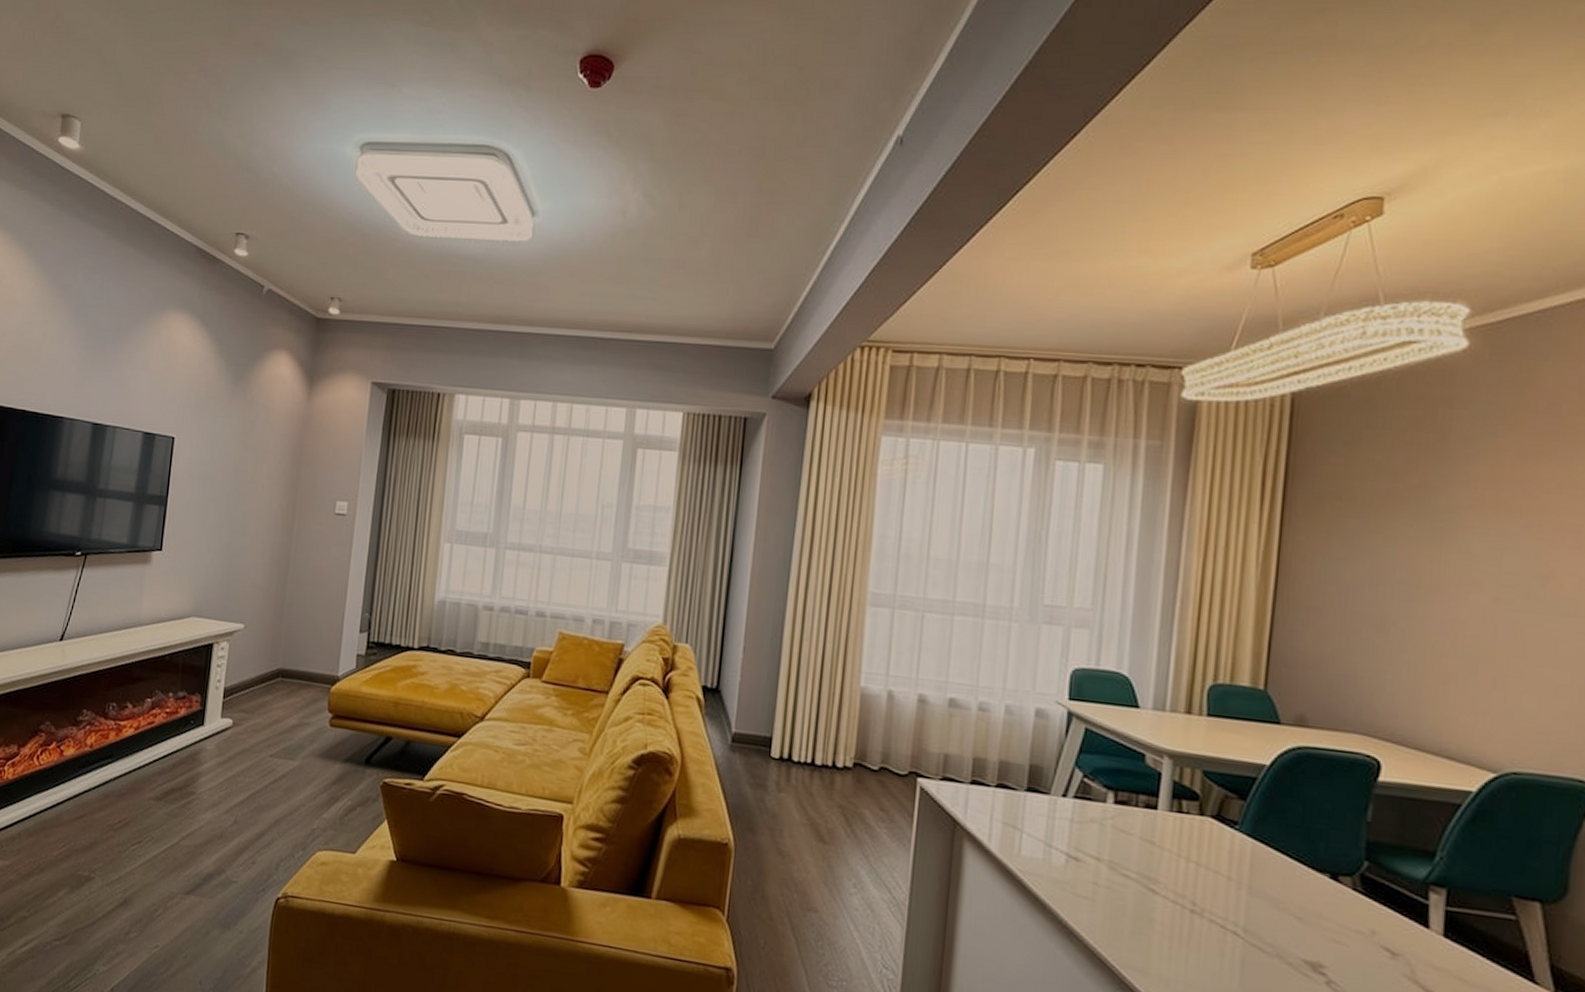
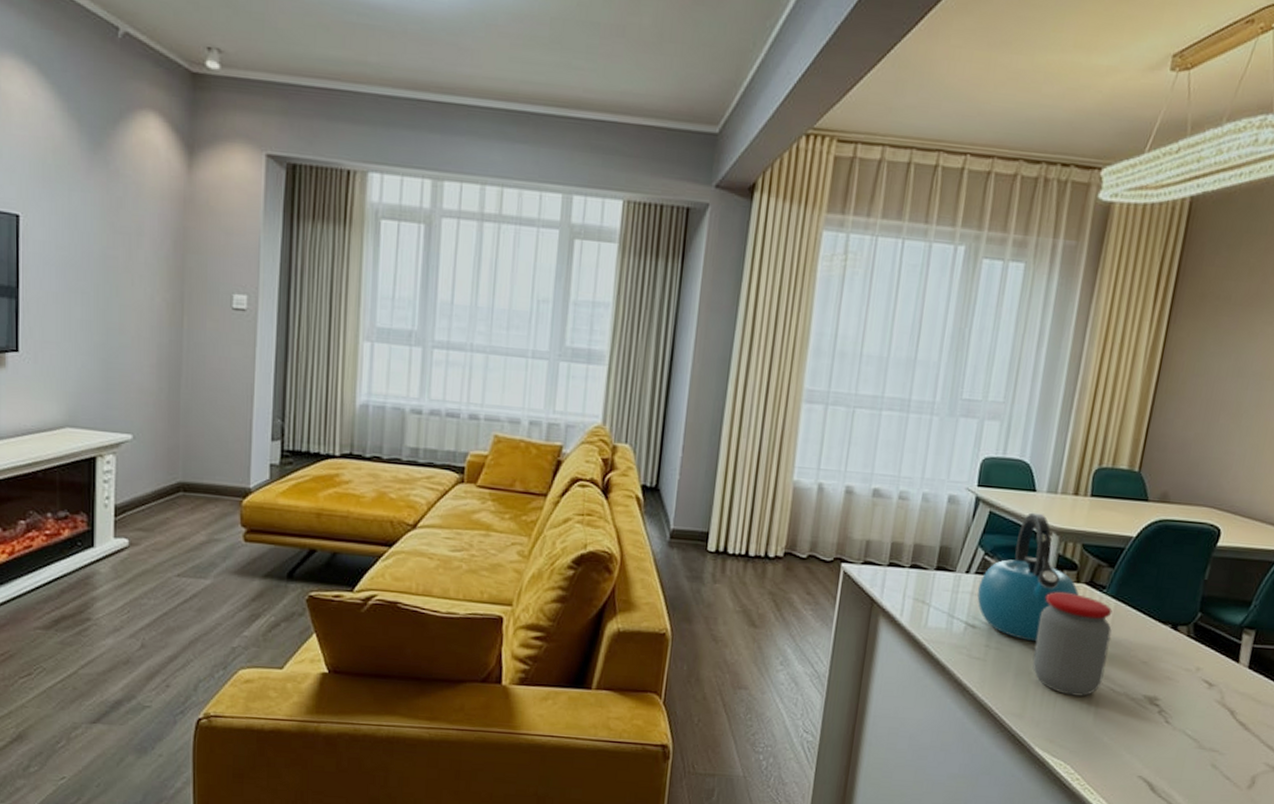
kettle: none [1078,731,1205,883] -> present [977,512,1079,642]
jar: none [1153,825,1251,955] -> present [1032,592,1112,697]

